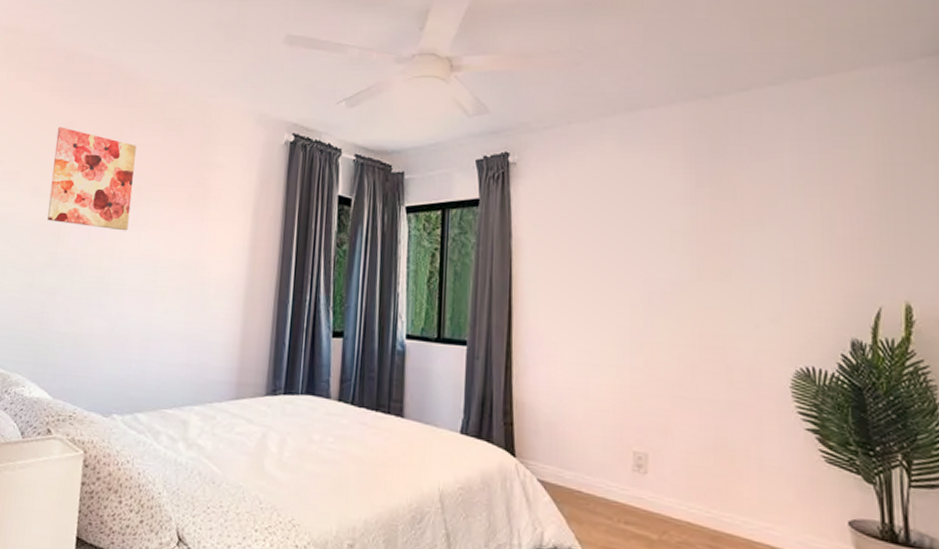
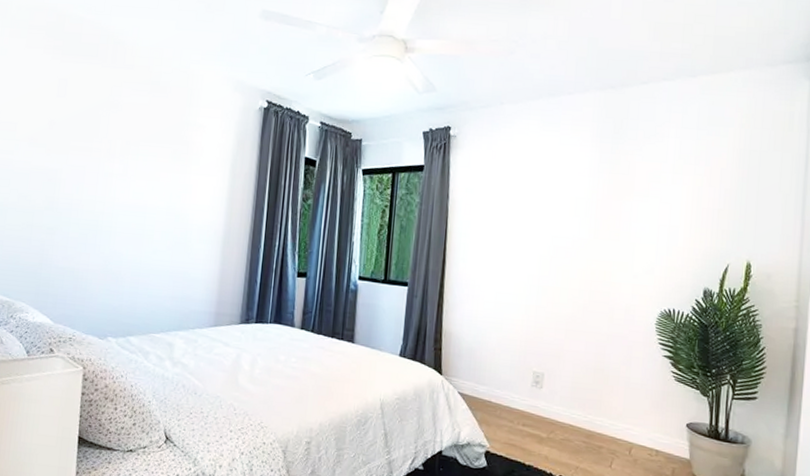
wall art: present [47,127,137,231] -> none [44,83,125,181]

